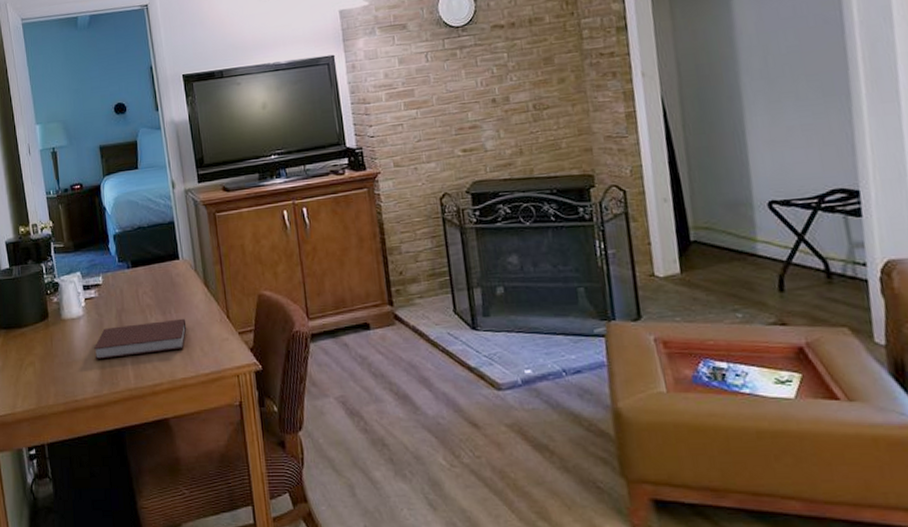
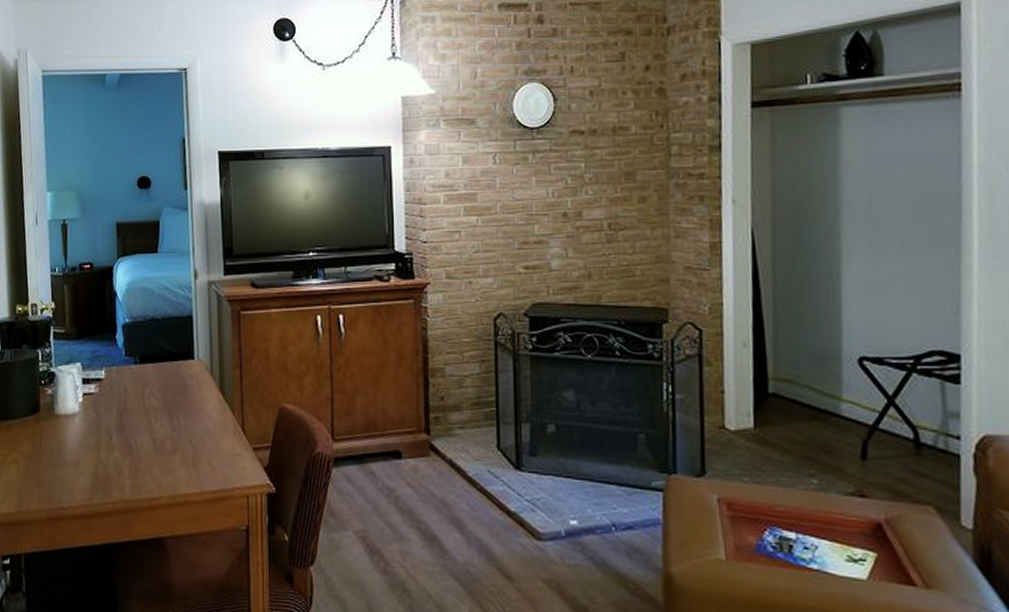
notebook: present [94,318,187,360] -> none [88,426,195,465]

